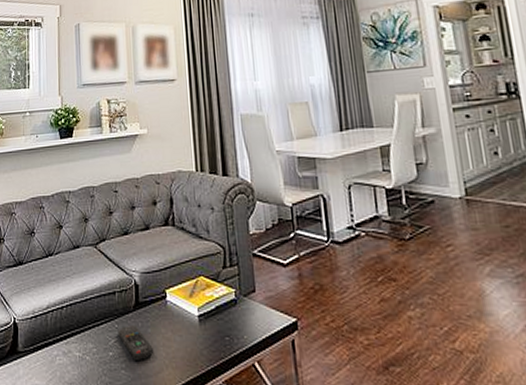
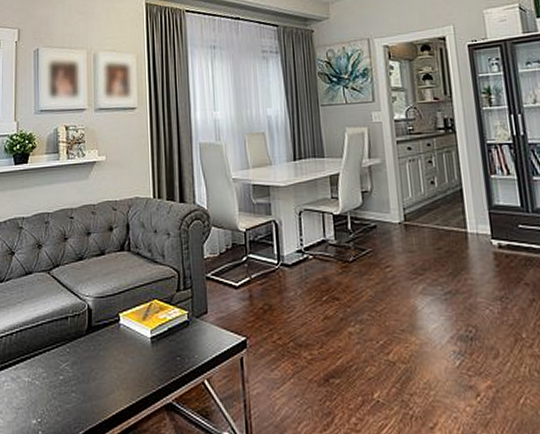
remote control: present [117,324,154,360] -> none [69,348,106,382]

